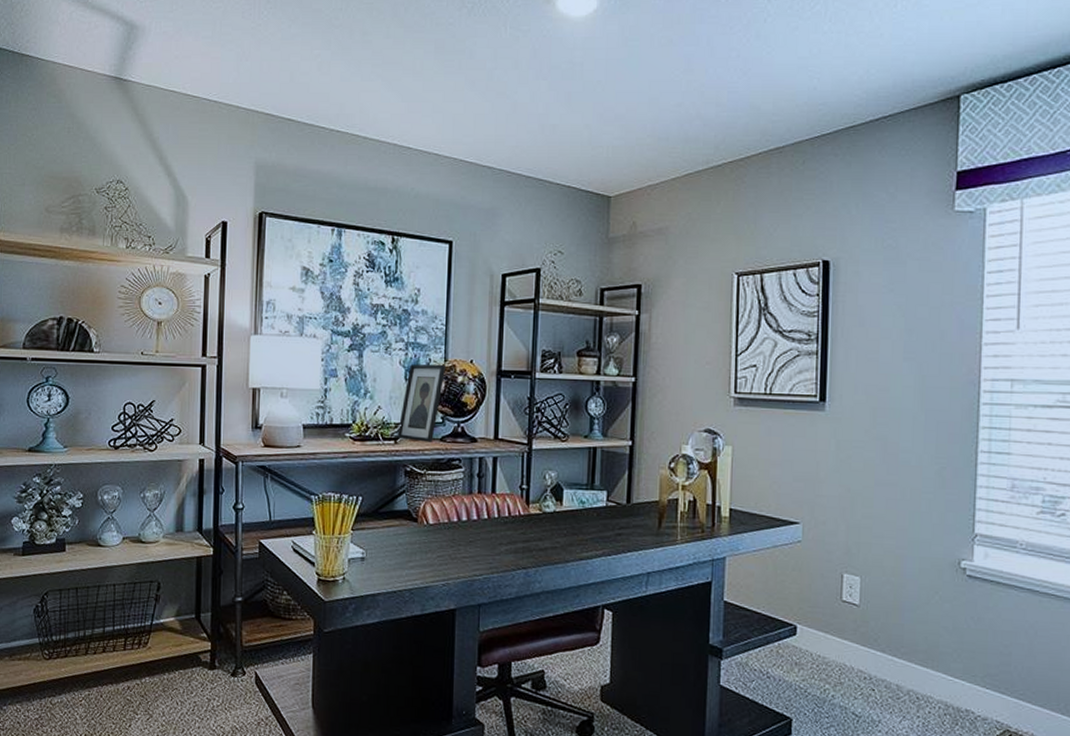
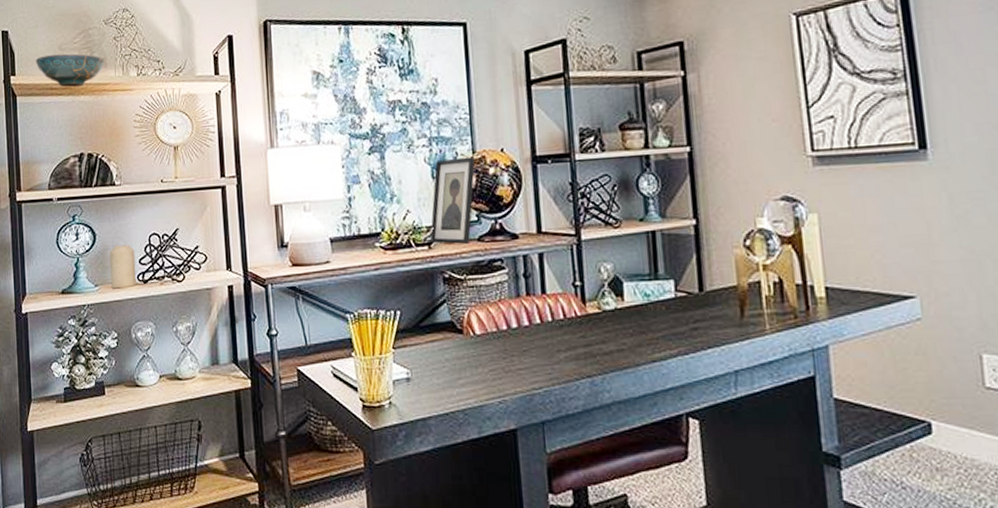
decorative bowl: none [19,216,93,252] -> present [35,53,104,88]
candle: none [81,410,108,452] -> present [110,245,137,289]

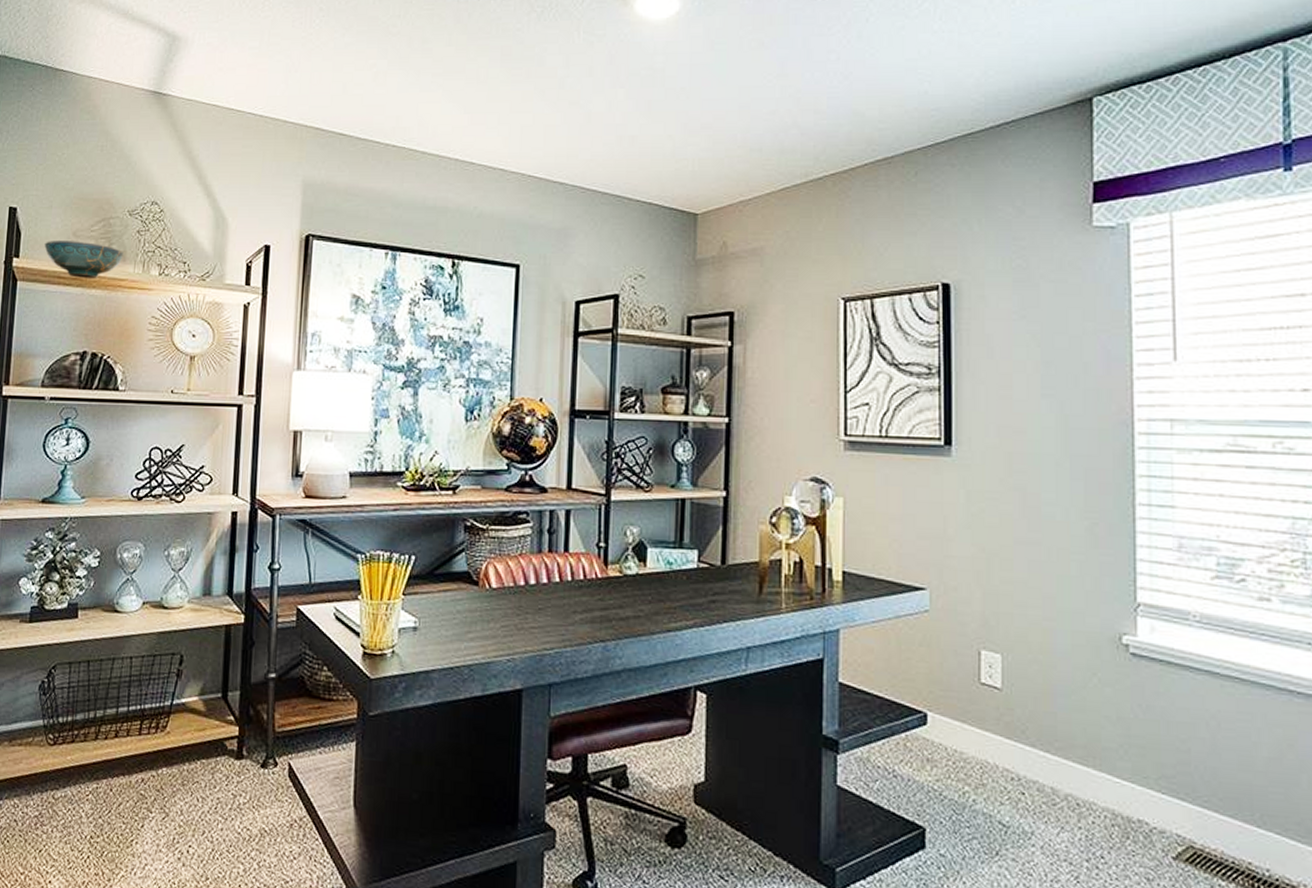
candle: present [110,245,137,289] -> none [100,456,132,504]
picture frame: present [430,156,476,244] -> none [456,403,513,492]

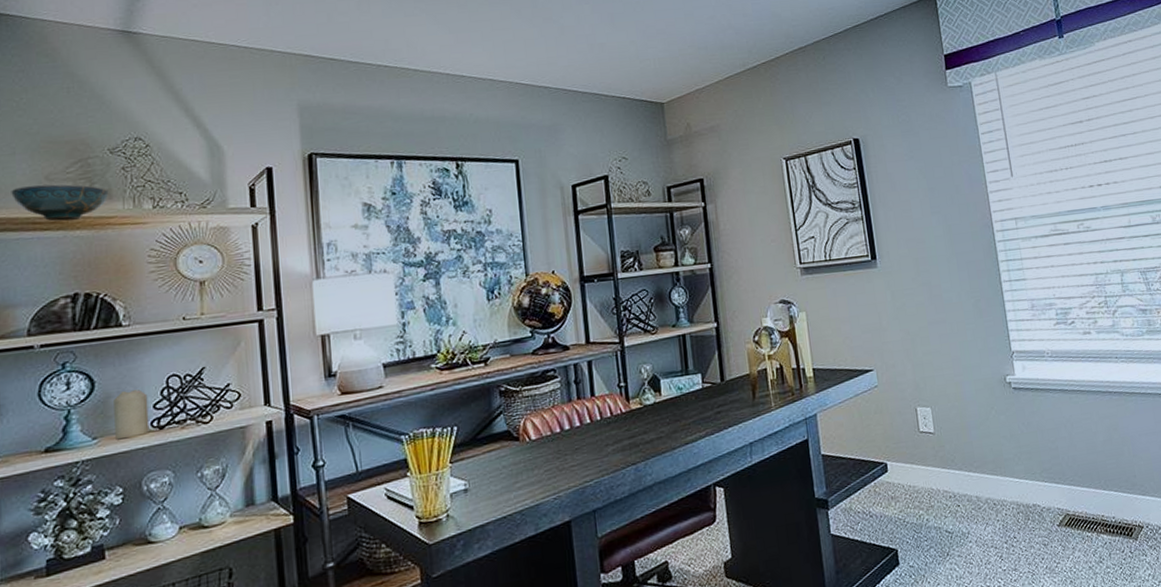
candle: none [100,456,132,504] -> present [114,390,150,440]

